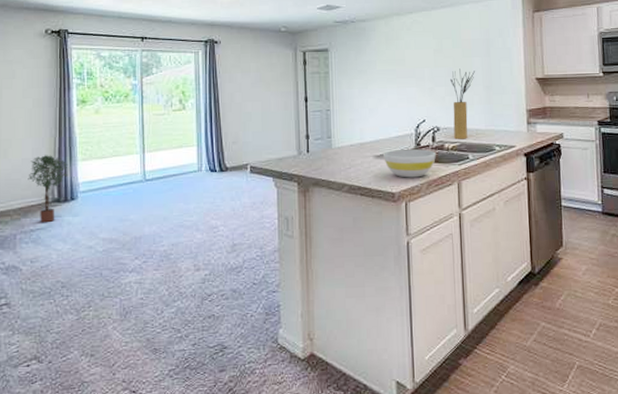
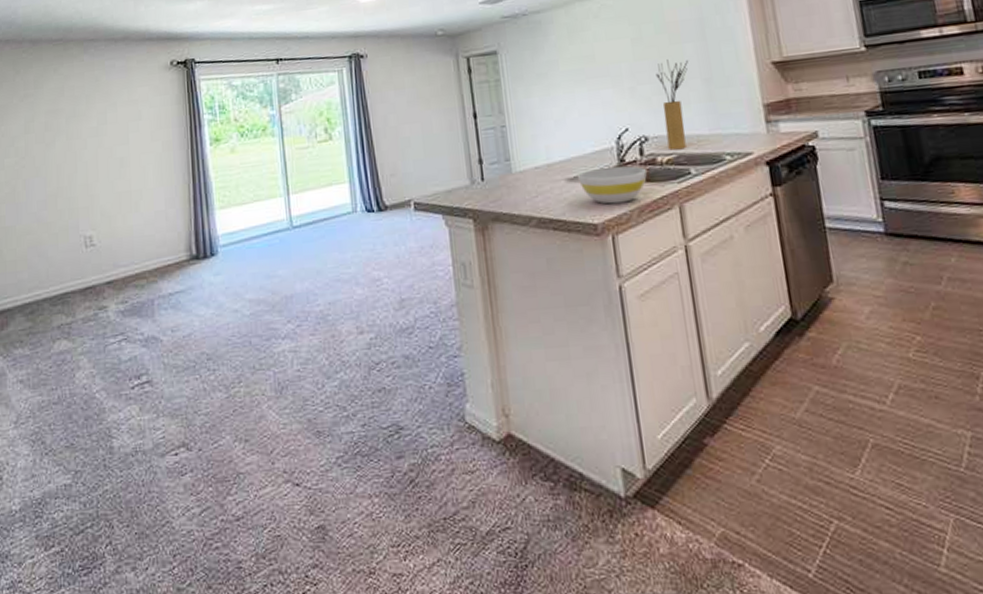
potted tree: present [28,155,68,223] -> none [162,205,206,285]

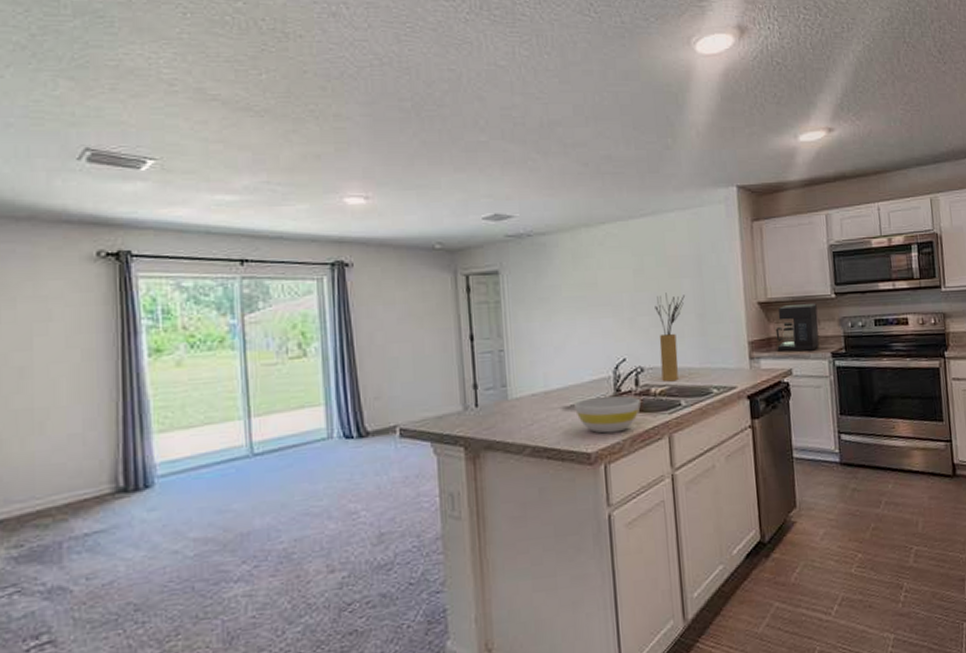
coffee maker: none [794,59,850,114] -> present [775,304,819,353]

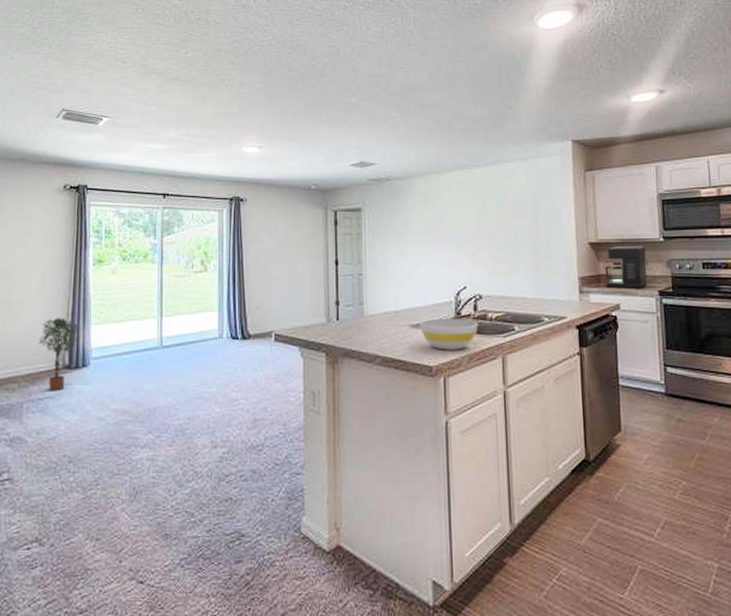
potted tree: none [77,427,139,524] -> present [38,318,81,391]
vase: present [655,293,686,382] -> none [494,231,522,309]

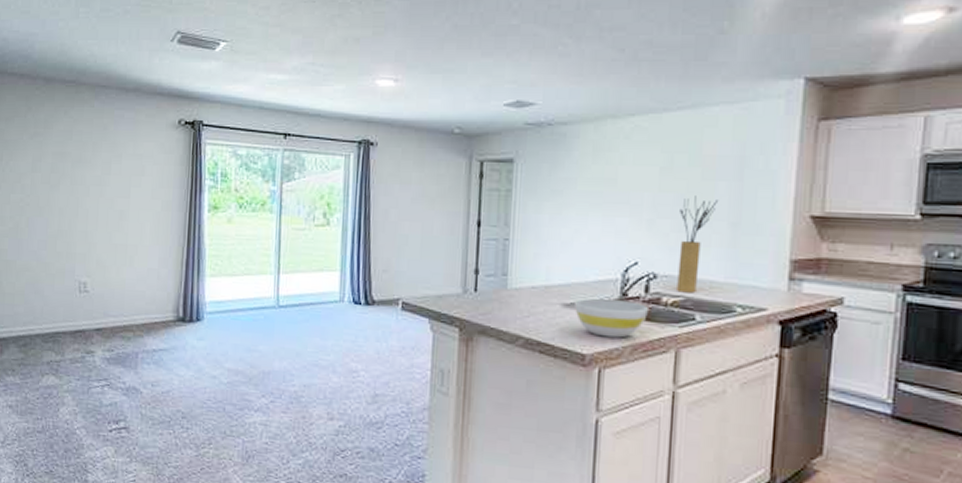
potted tree: present [38,318,81,391] -> none [152,266,196,344]
vase: none [494,231,522,309] -> present [677,196,719,293]
coffee maker: present [605,246,647,290] -> none [827,223,892,281]

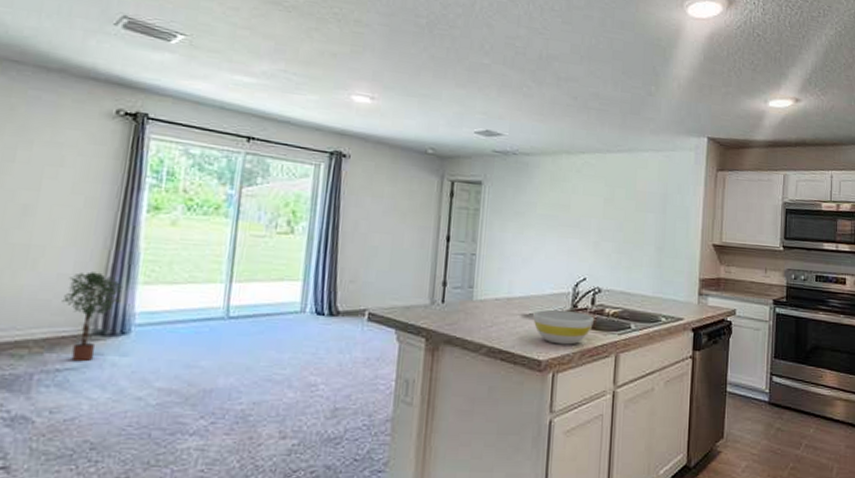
potted tree: none [152,266,196,344] -> present [61,272,124,362]
vase: present [677,196,719,293] -> none [617,224,649,306]

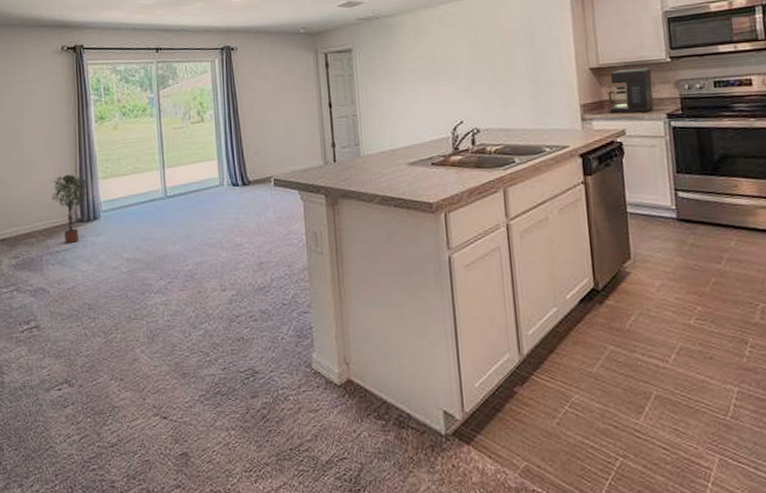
bowl: present [533,309,594,345] -> none [418,154,477,186]
coffee maker: none [725,251,766,297] -> present [608,68,654,114]

